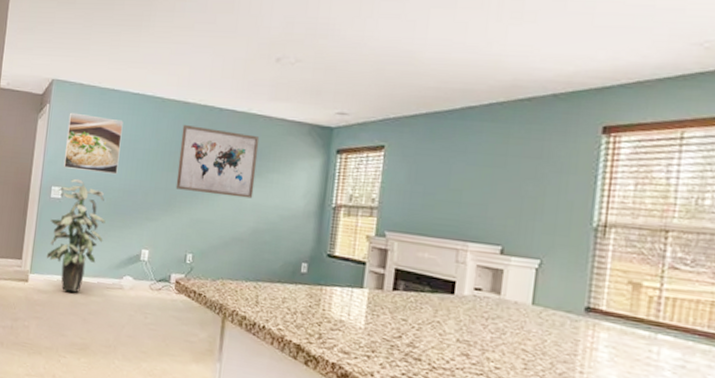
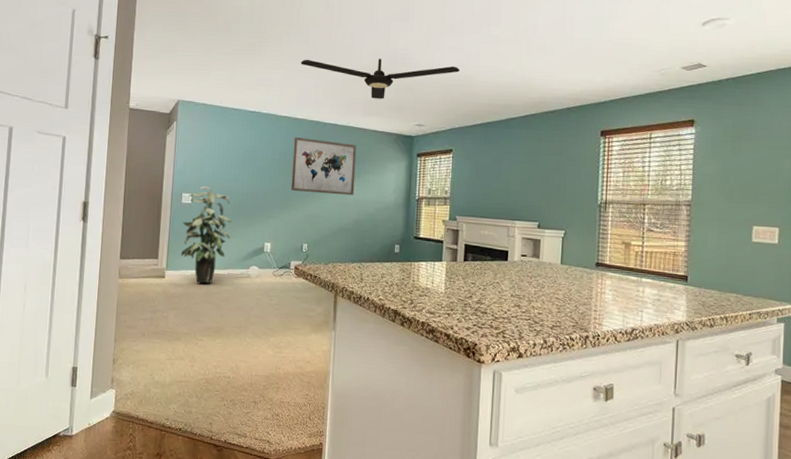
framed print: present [63,112,123,175] -> none [191,128,243,181]
ceiling fan: none [194,30,400,80] -> present [300,59,460,99]

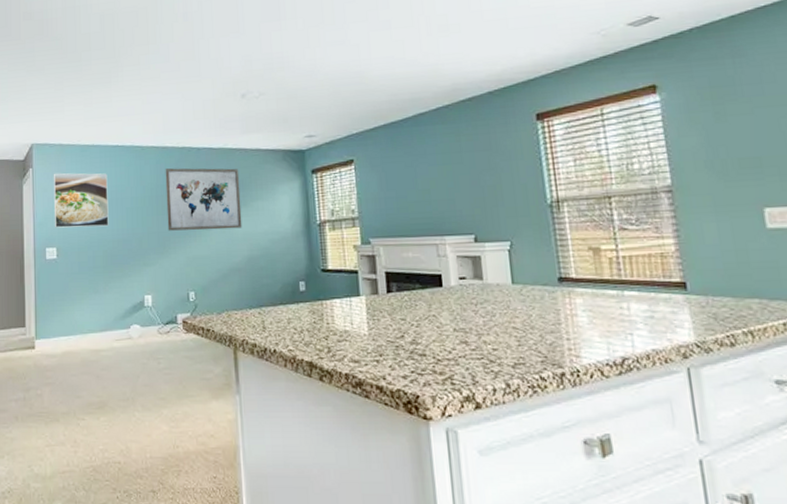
indoor plant: present [180,185,232,284] -> none [49,236,105,351]
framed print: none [191,128,243,181] -> present [53,173,109,228]
ceiling fan: present [300,59,460,99] -> none [162,62,349,113]

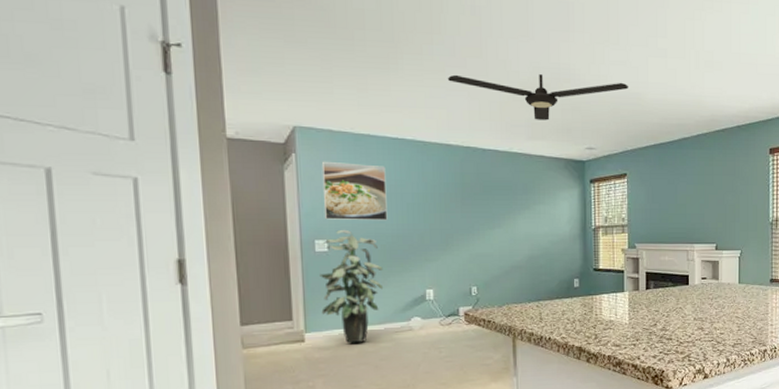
indoor plant: none [49,236,105,351] -> present [320,229,384,343]
ceiling fan: none [162,62,349,113] -> present [447,74,628,121]
wall art: present [165,168,243,231] -> none [449,167,525,230]

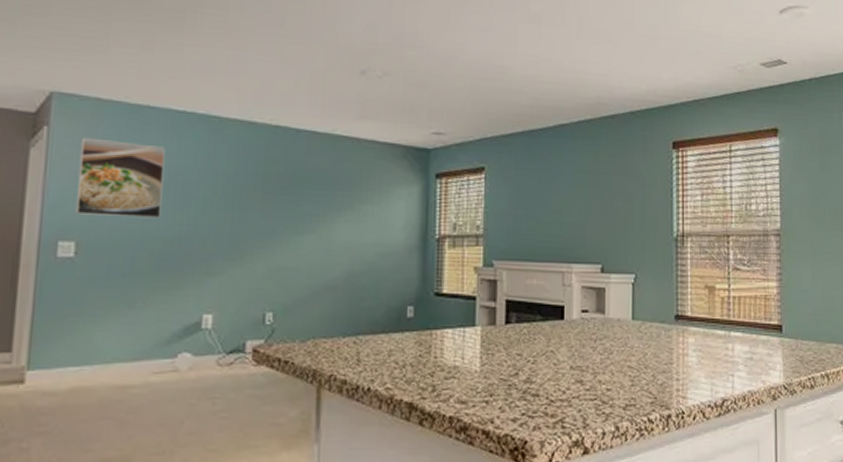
indoor plant: present [320,229,384,343] -> none [53,228,147,387]
ceiling fan: present [447,74,628,121] -> none [258,35,491,96]

